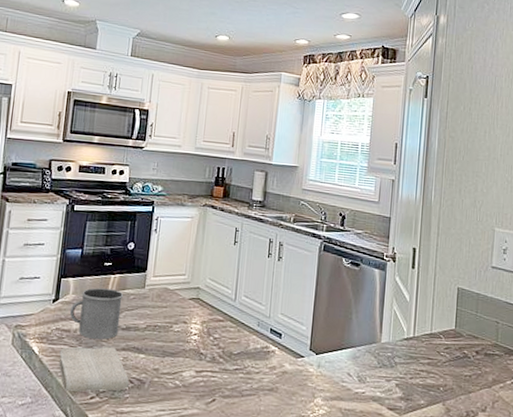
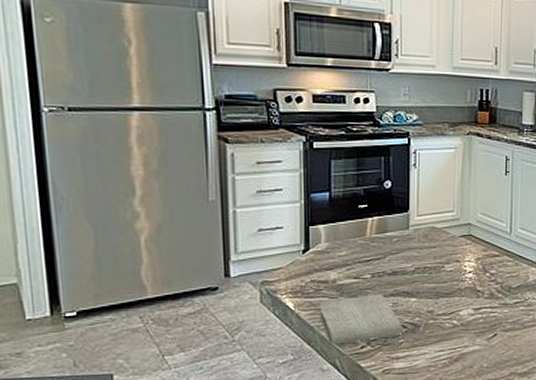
mug: present [69,288,124,340] -> none [324,233,386,287]

